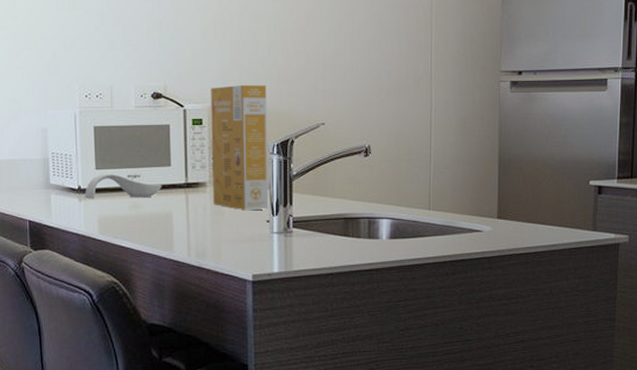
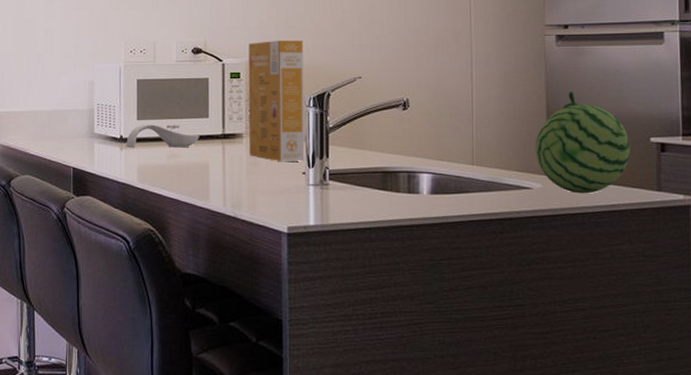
fruit: none [487,137,572,235] -> present [535,91,631,194]

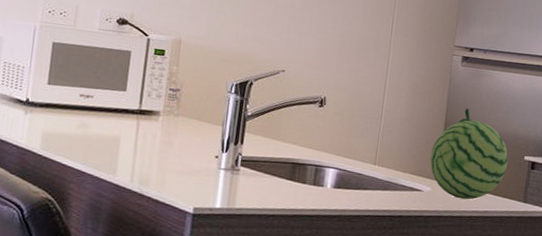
spoon rest: present [126,124,200,148] -> none [32,89,114,120]
box: present [248,41,303,162] -> none [164,22,233,146]

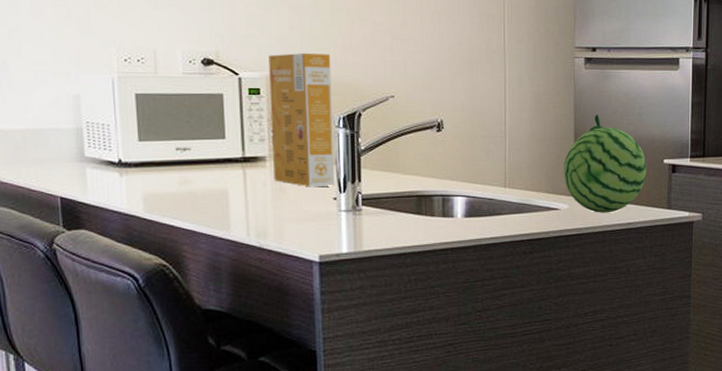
box: none [164,22,233,146] -> present [269,53,334,187]

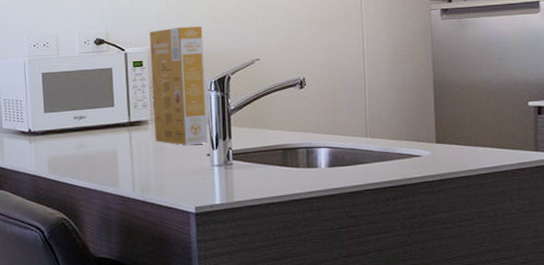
fruit: present [563,114,647,213] -> none [423,62,511,158]

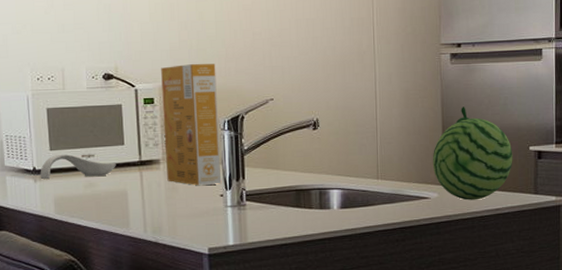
spoon rest: none [35,116,106,141] -> present [40,154,116,180]
fruit: none [423,62,511,158] -> present [432,106,513,200]

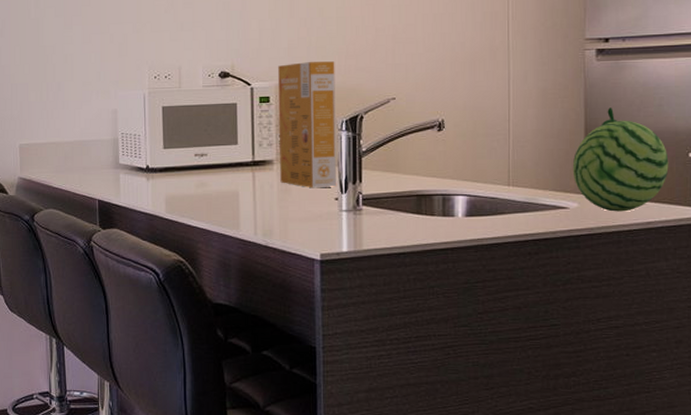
spoon rest: present [40,154,116,180] -> none [153,153,229,178]

